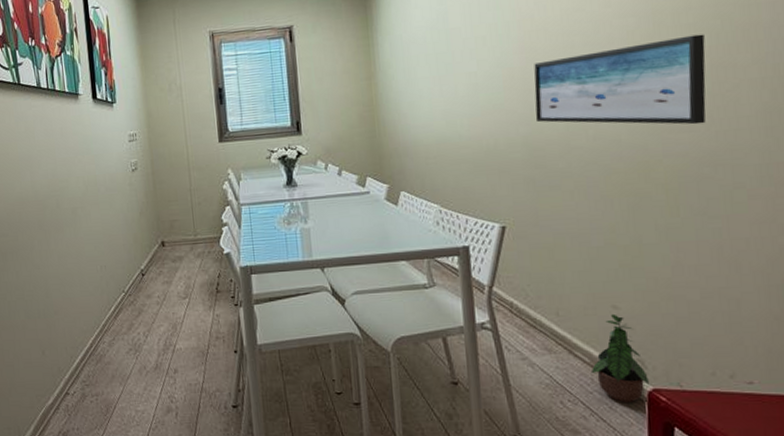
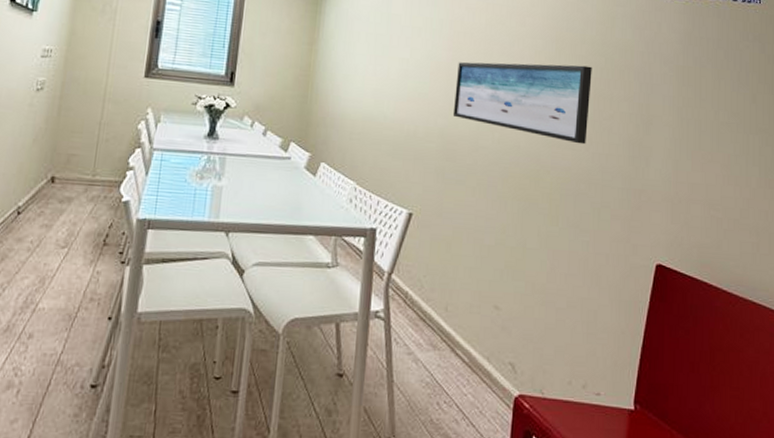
potted plant: present [590,313,651,402] -> none [468,314,518,407]

